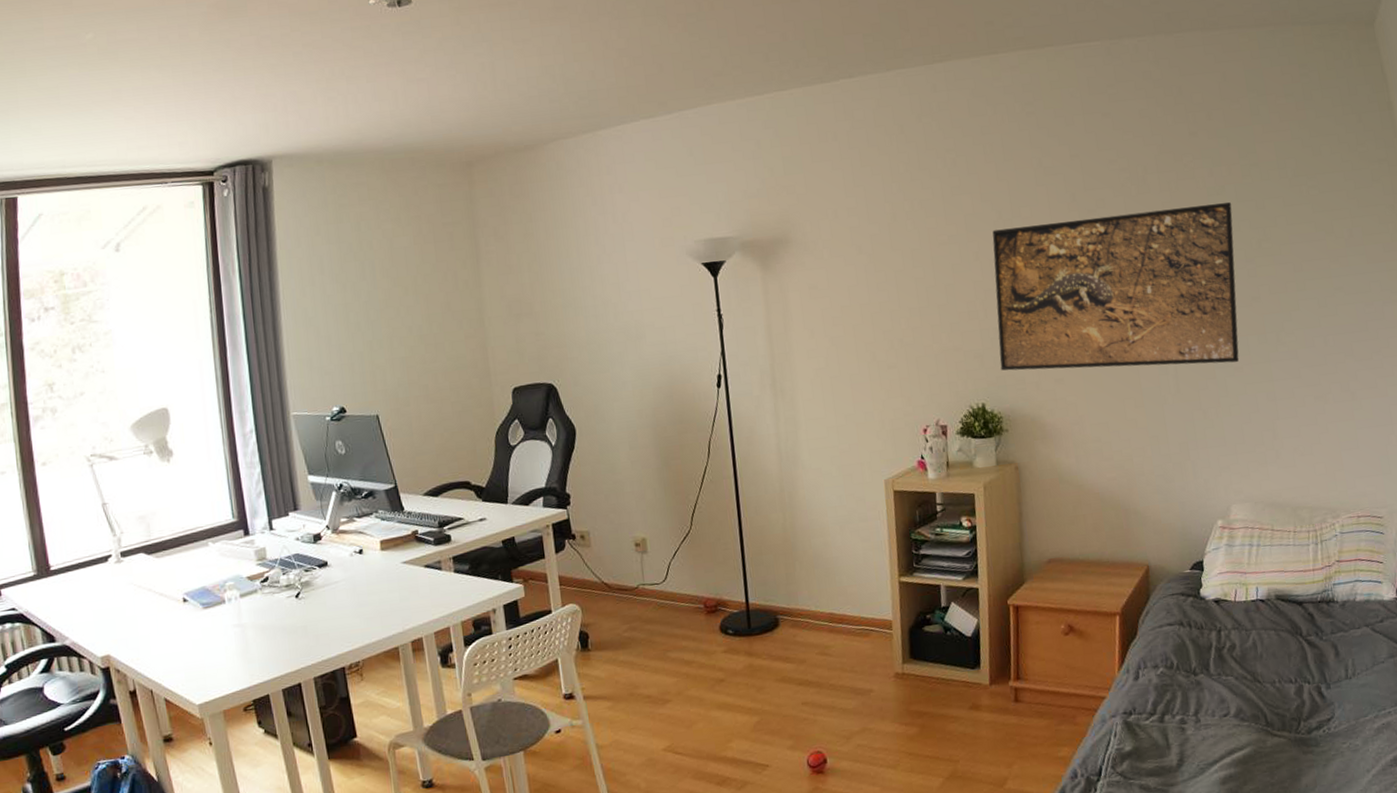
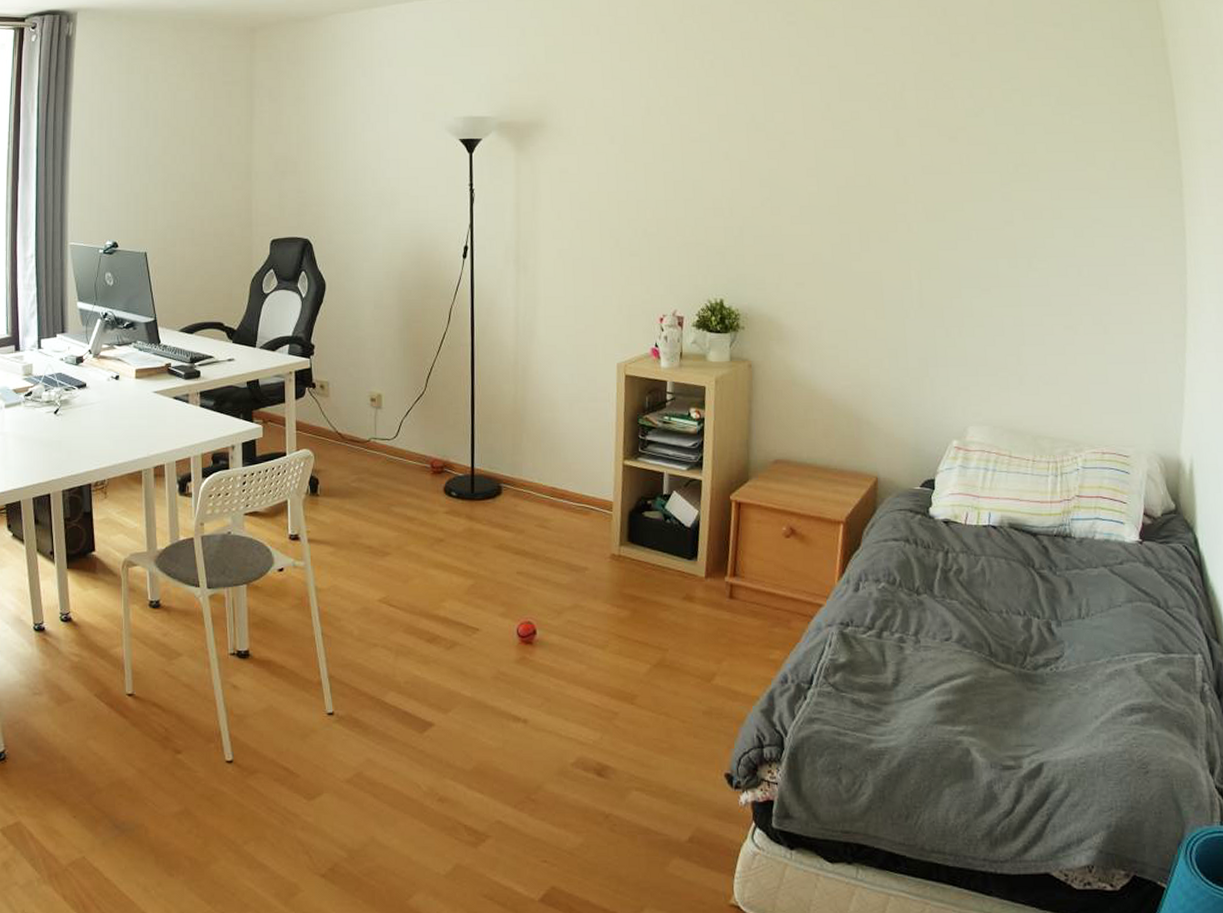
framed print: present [992,202,1240,371] -> none [741,125,991,284]

